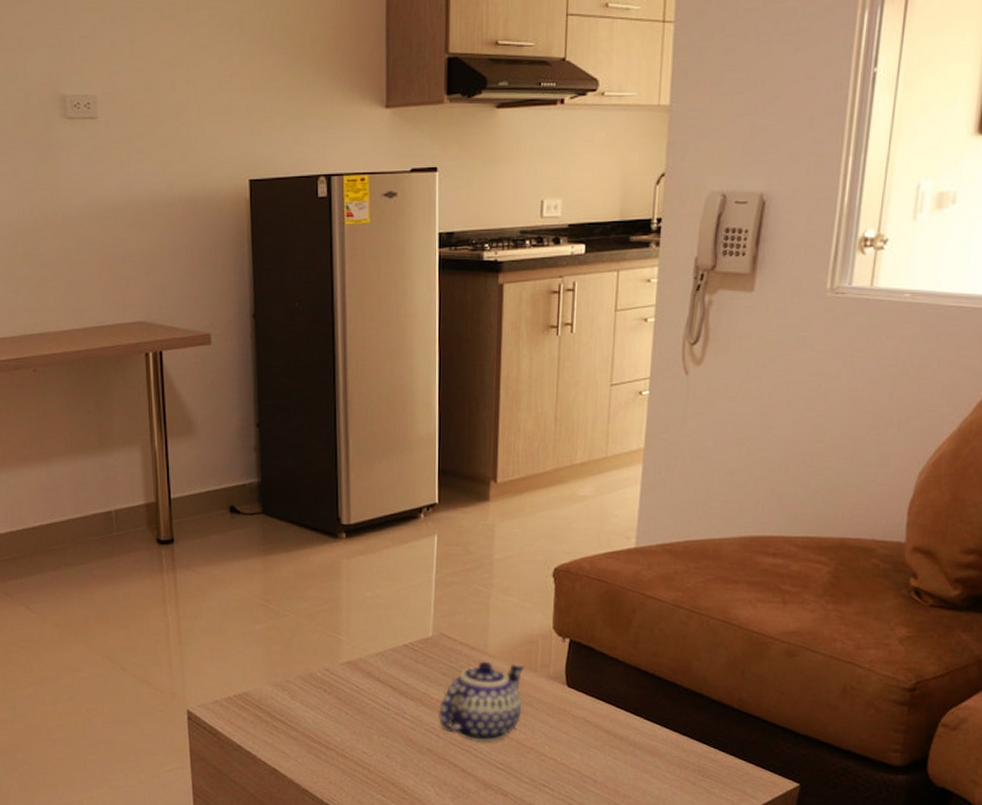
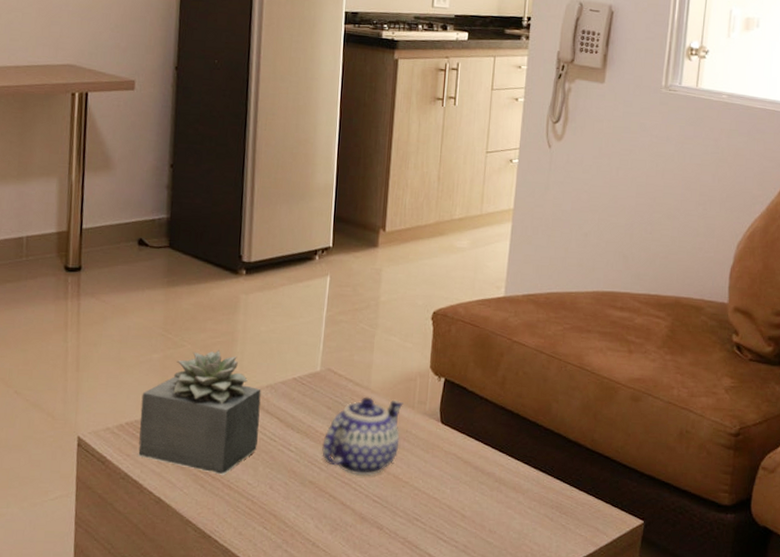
succulent plant: none [247,618,371,745] -> present [138,349,261,475]

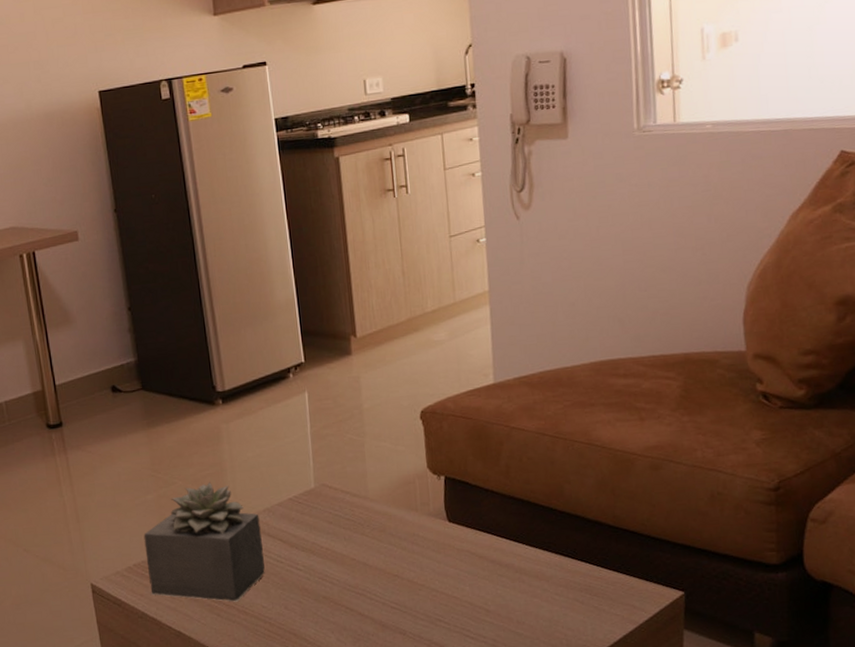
teapot: present [322,397,404,476] -> none [330,505,409,585]

